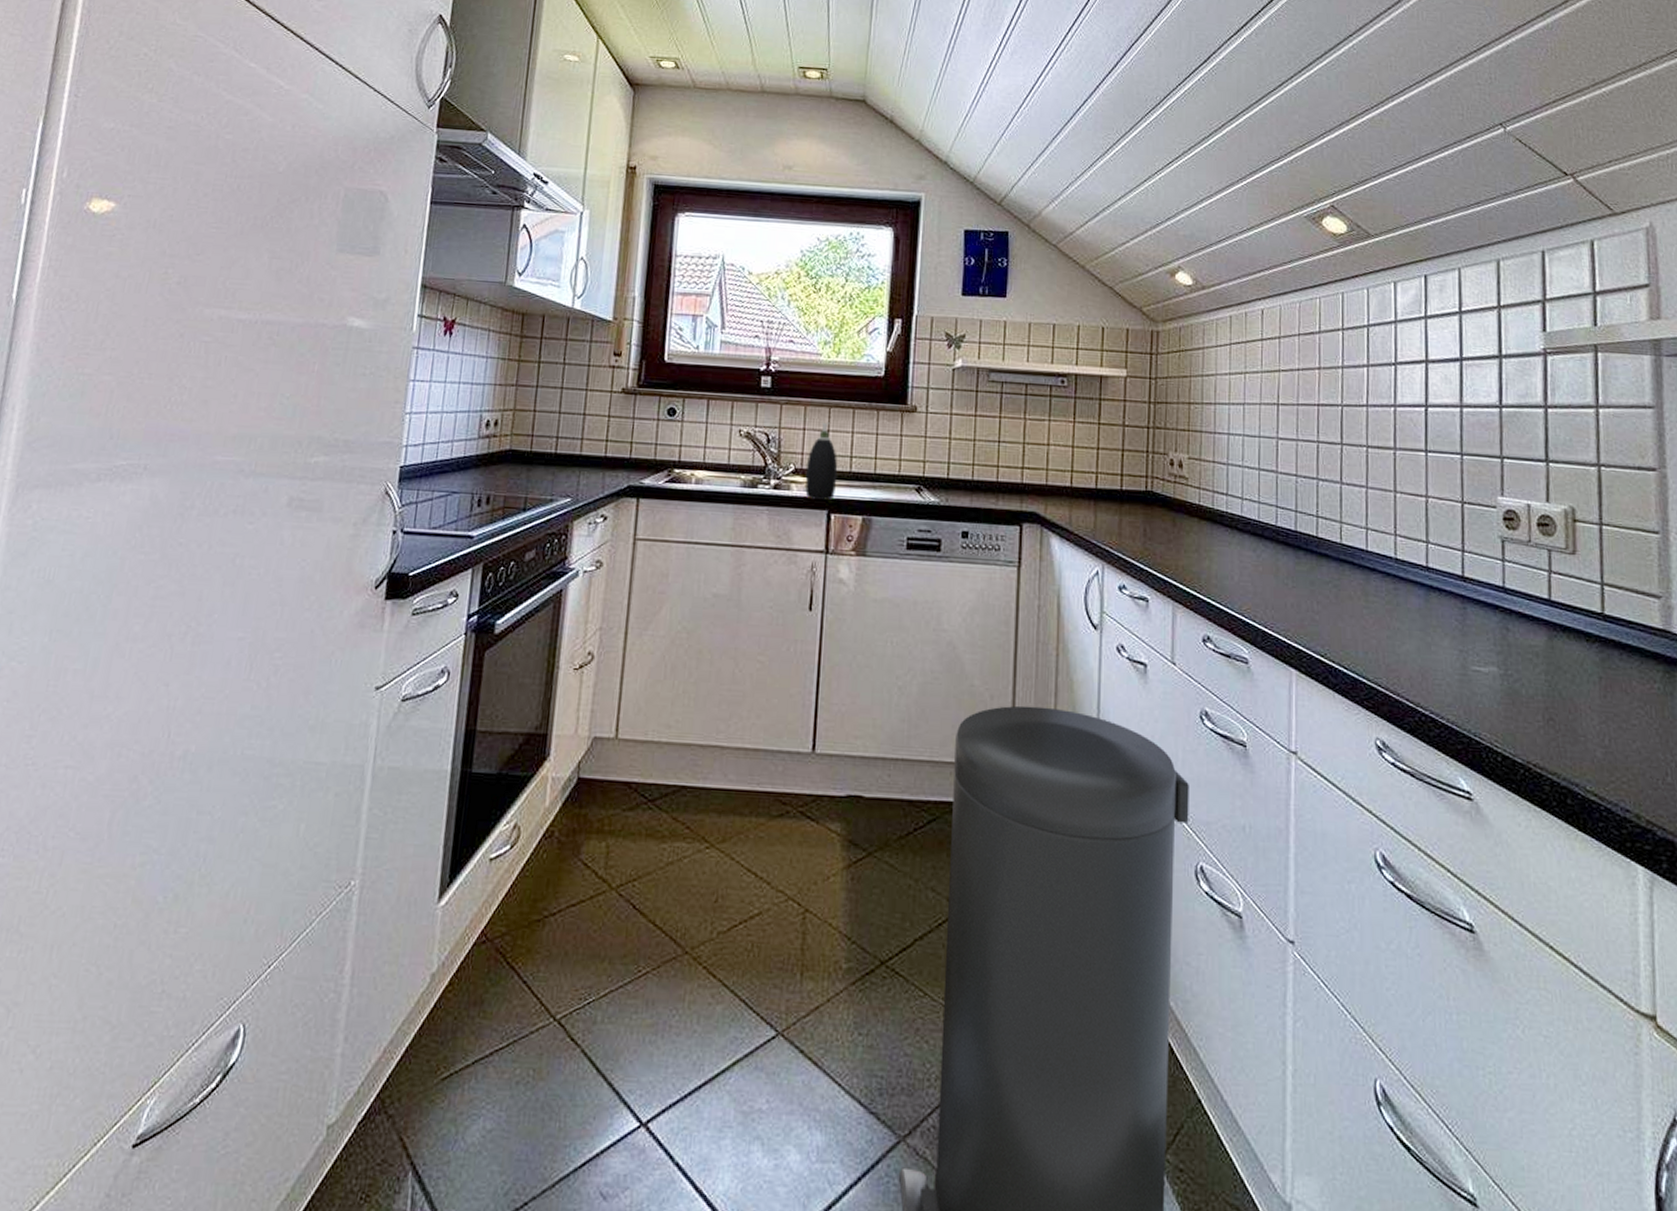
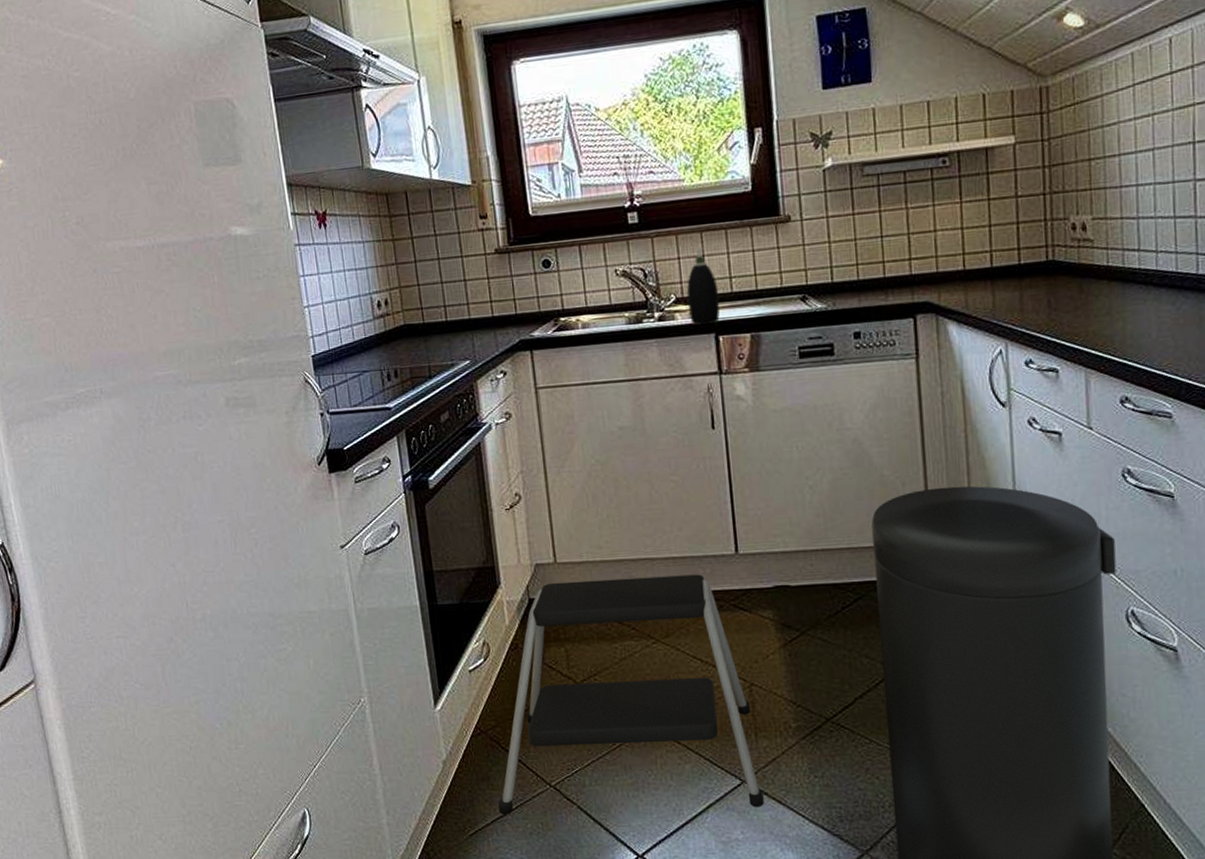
step stool: none [485,761,800,1069] -> present [498,574,764,815]

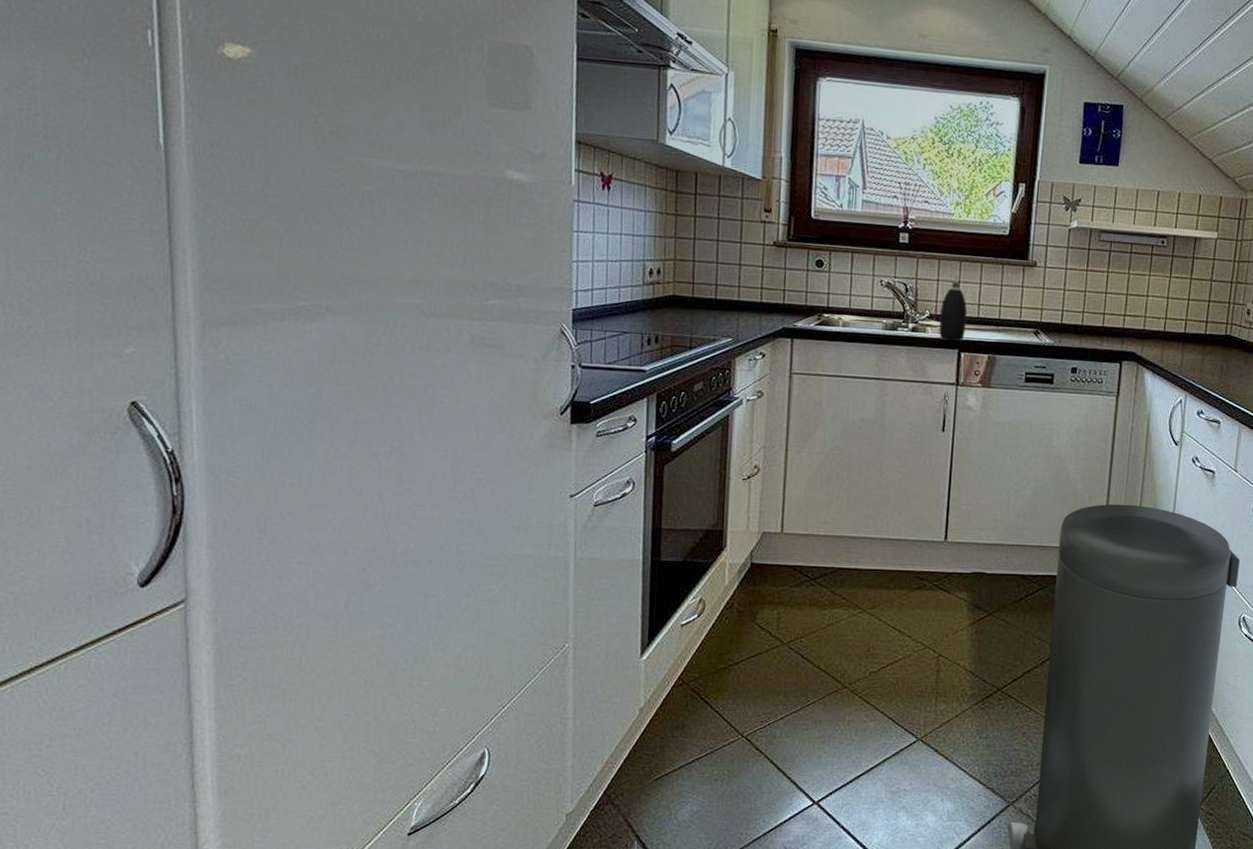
step stool: present [498,574,764,815] -> none [688,550,935,762]

